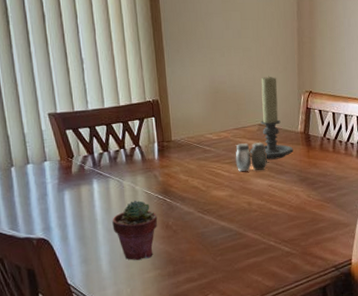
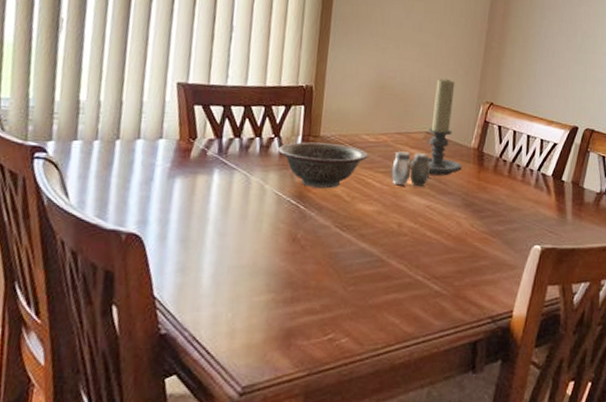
potted succulent: present [112,200,158,261] -> none [226,202,285,278]
decorative bowl: none [140,145,215,184] -> present [278,142,369,189]

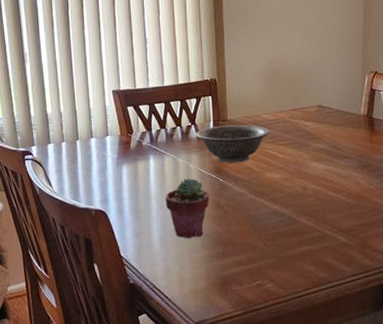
potted succulent: none [226,202,285,278] -> present [165,178,210,239]
salt and pepper shaker: present [391,151,430,186] -> none [291,124,325,154]
candle holder: present [410,78,462,176] -> none [307,55,355,143]

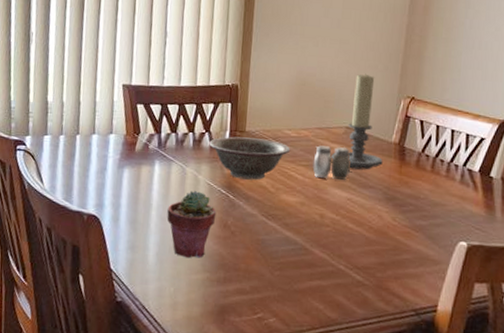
salt and pepper shaker: none [291,124,325,154] -> present [312,145,351,180]
candle holder: none [307,55,355,143] -> present [331,73,383,170]

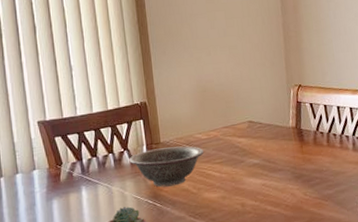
salt and pepper shaker: present [312,145,351,180] -> none [225,140,259,171]
candle holder: present [331,73,383,170] -> none [241,72,286,157]

